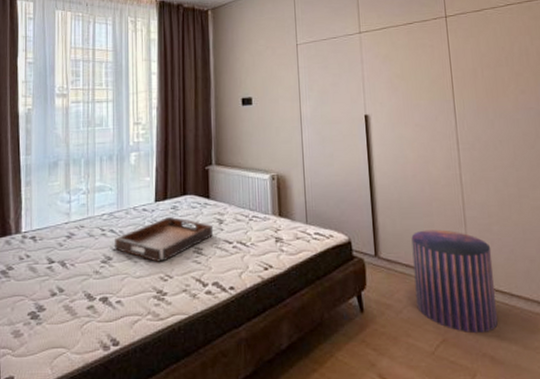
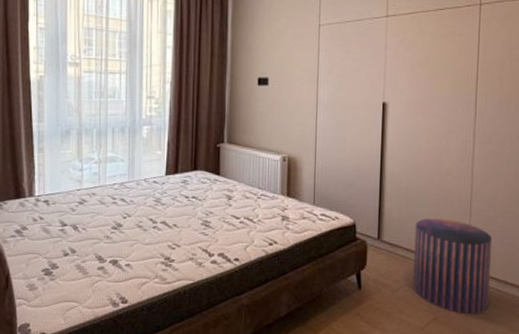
serving tray: present [115,216,214,262] -> none [125,189,222,232]

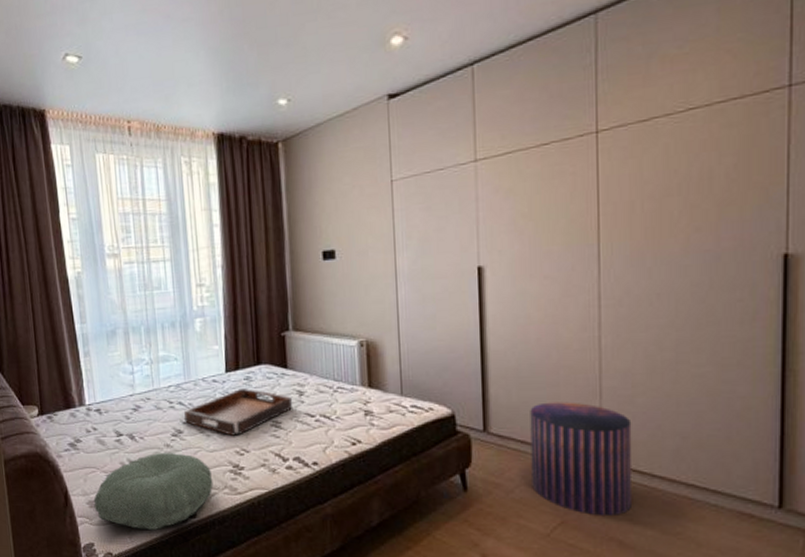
pillow: none [33,242,146,314] -> present [93,452,214,531]
serving tray: none [125,189,222,232] -> present [184,387,293,436]

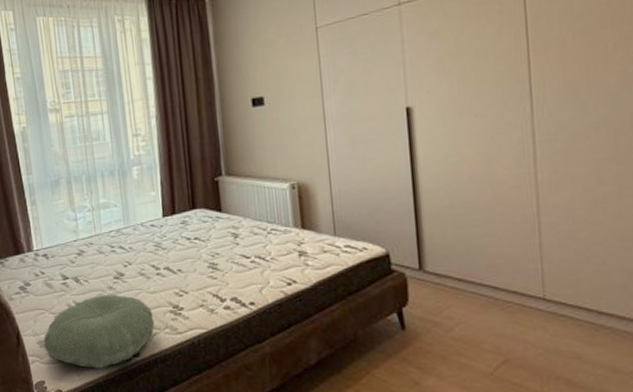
serving tray: present [184,387,293,436] -> none [125,231,229,278]
pouf: present [530,402,633,517] -> none [466,239,579,355]

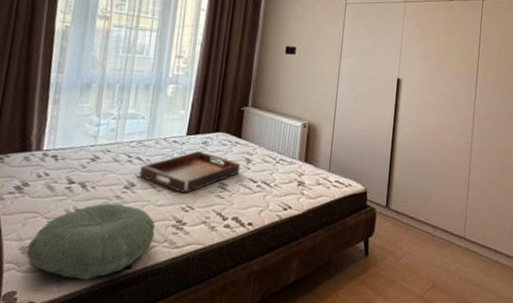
serving tray: none [125,231,229,278] -> present [140,150,241,193]

